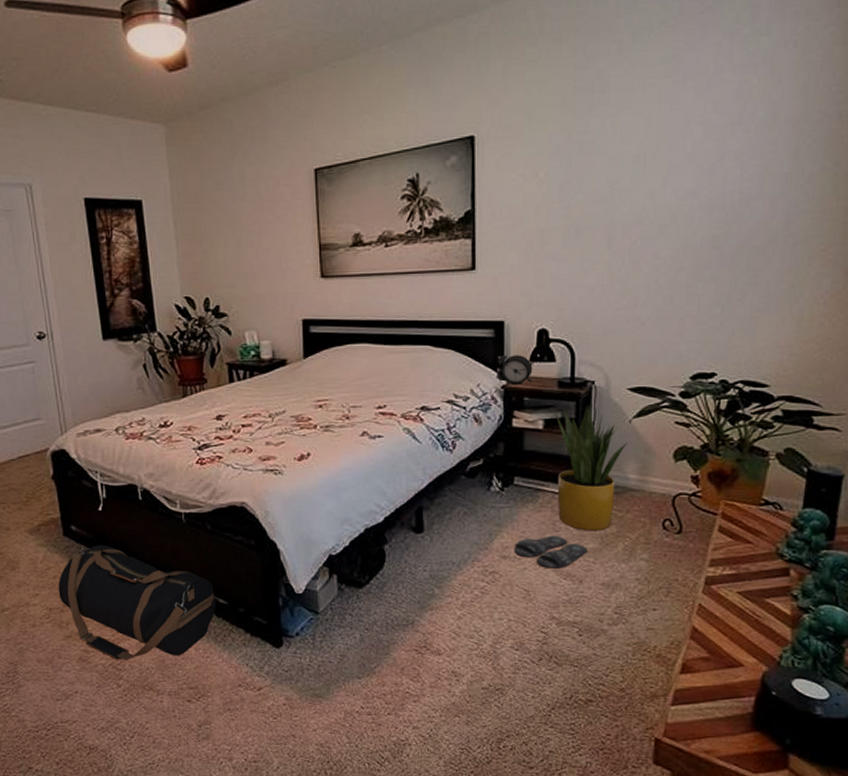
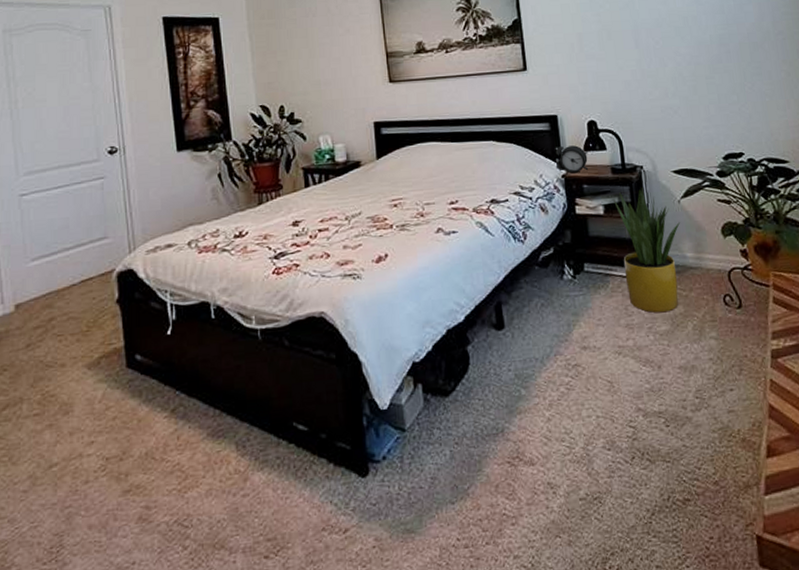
duffel bag: present [58,544,217,660] -> none [117,373,297,514]
slippers: present [514,535,588,568] -> none [592,320,661,356]

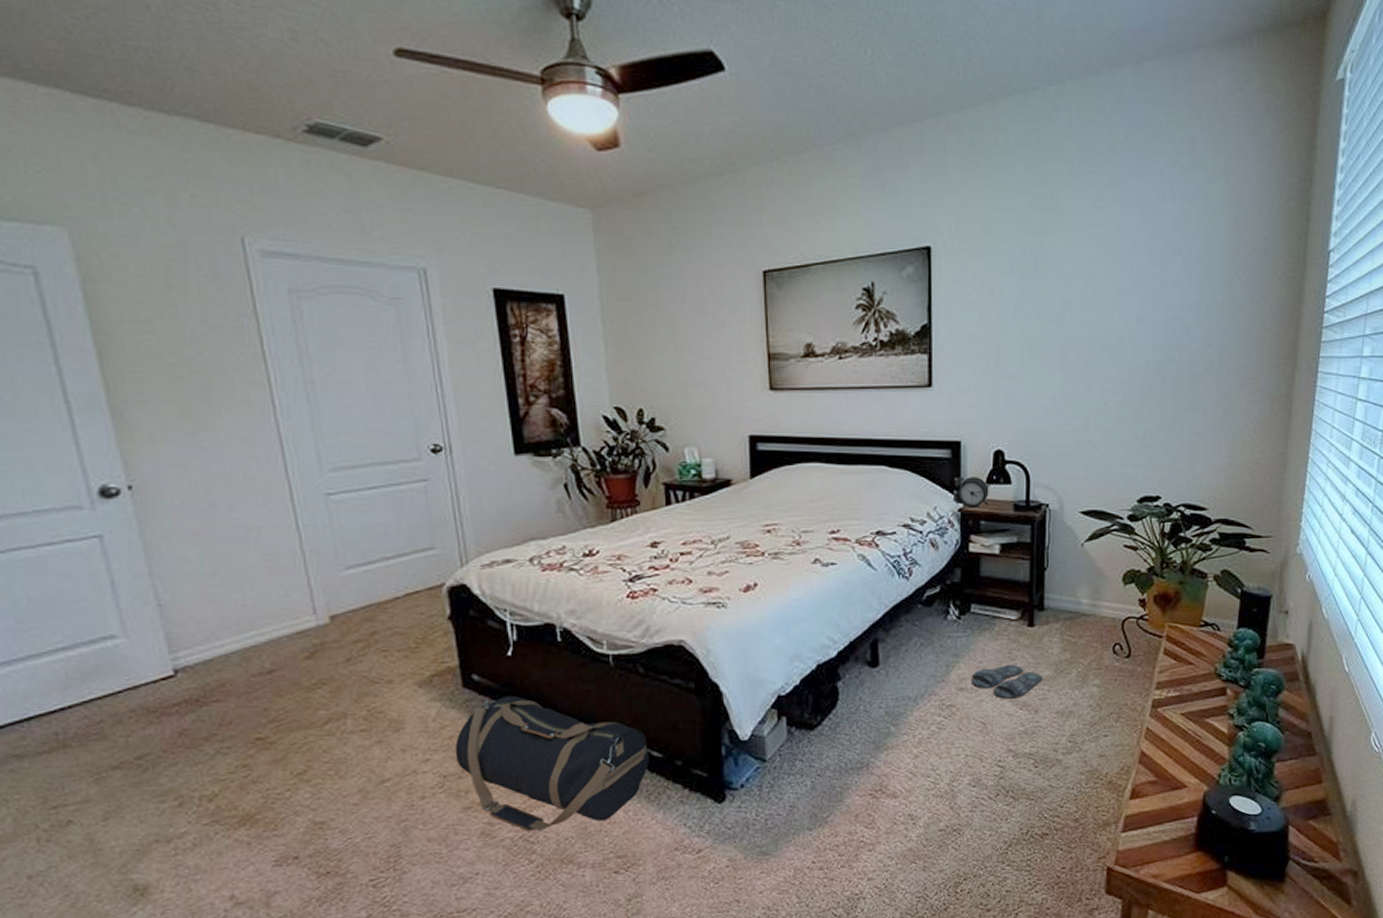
duffel bag: none [117,373,297,514] -> present [455,695,650,831]
slippers: none [592,320,661,356] -> present [971,664,1043,699]
planter: present [614,188,681,313] -> none [1012,528,1081,659]

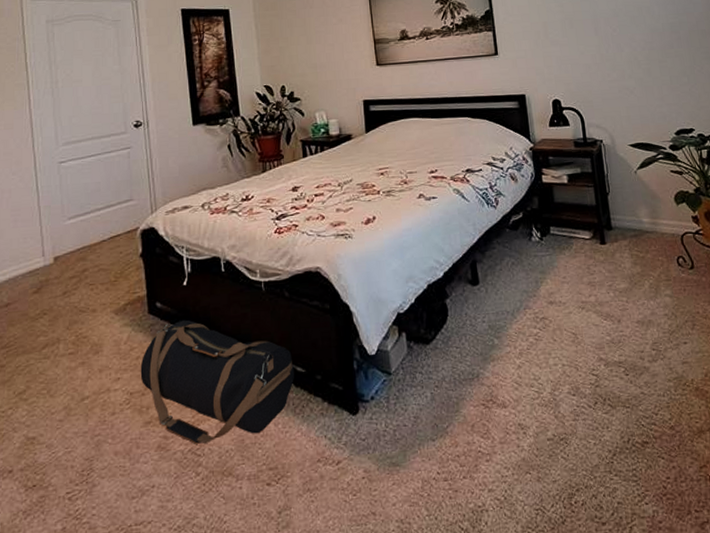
alarm clock: present [952,477,991,508] -> none [523,121,554,147]
slippers: present [971,664,1043,699] -> none [558,278,621,311]

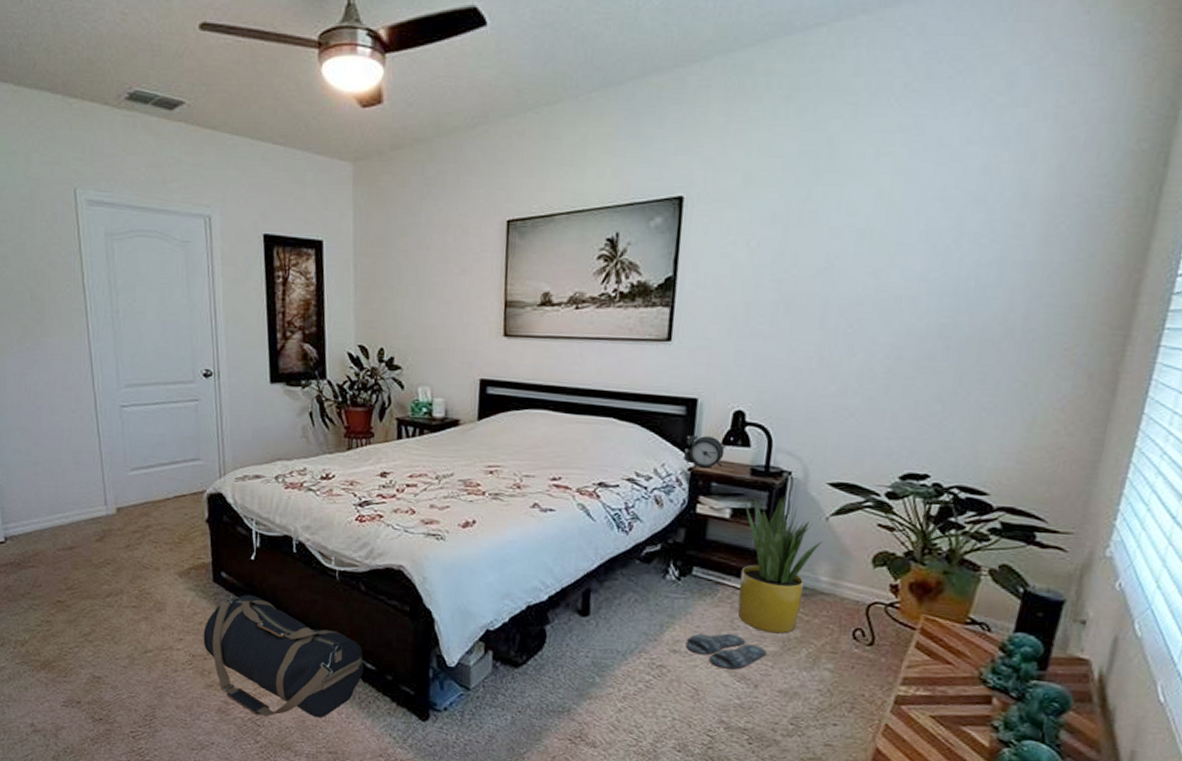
alarm clock: none [523,121,554,147] -> present [682,435,727,468]
slippers: none [558,278,621,311] -> present [685,633,767,670]
planter: none [576,160,637,272] -> present [738,496,823,634]

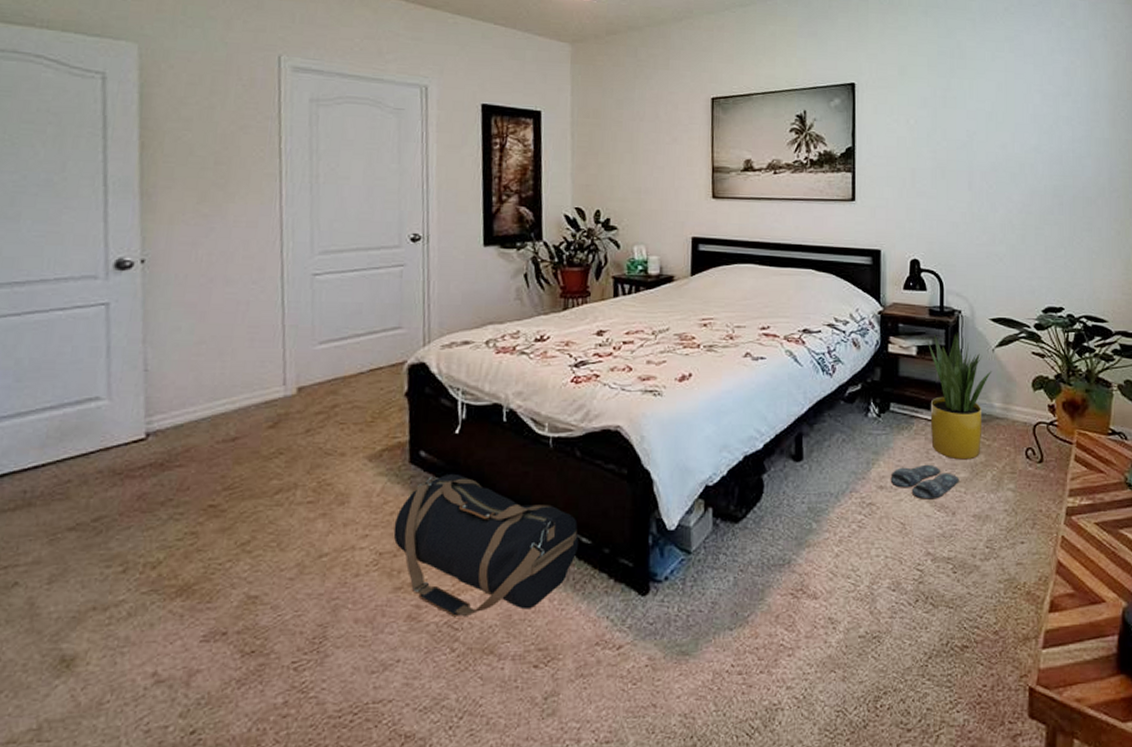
alarm clock: present [682,435,727,468] -> none [873,282,908,311]

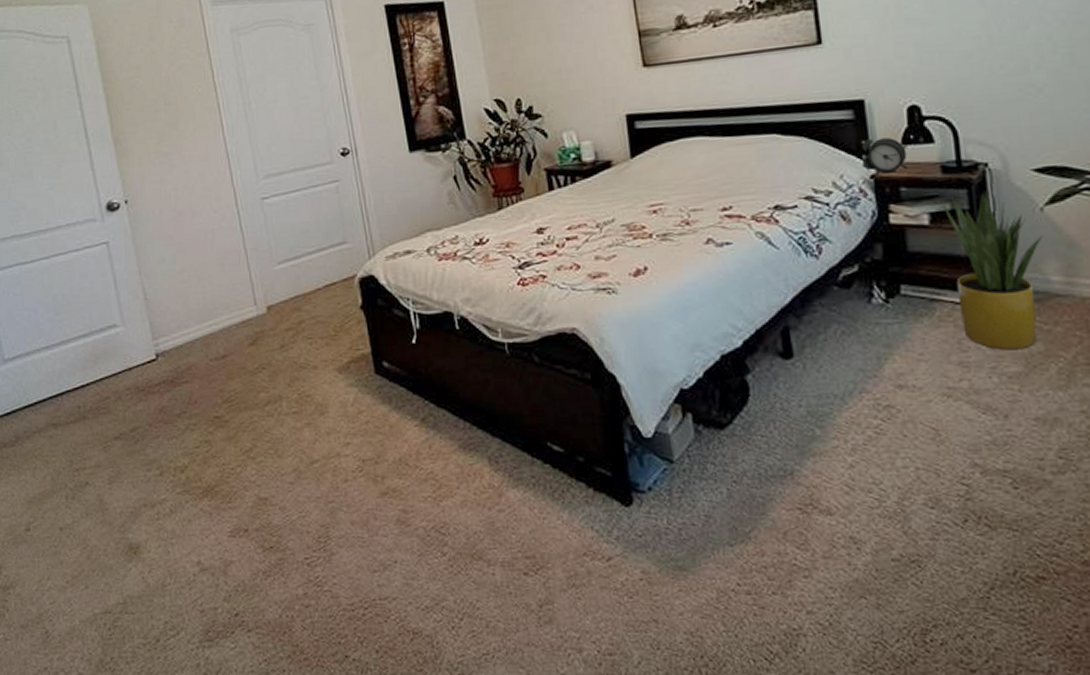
duffel bag: present [393,473,580,616] -> none [371,382,551,522]
alarm clock: none [873,282,908,311] -> present [861,137,909,173]
slippers: present [890,464,959,499] -> none [911,357,1010,400]

